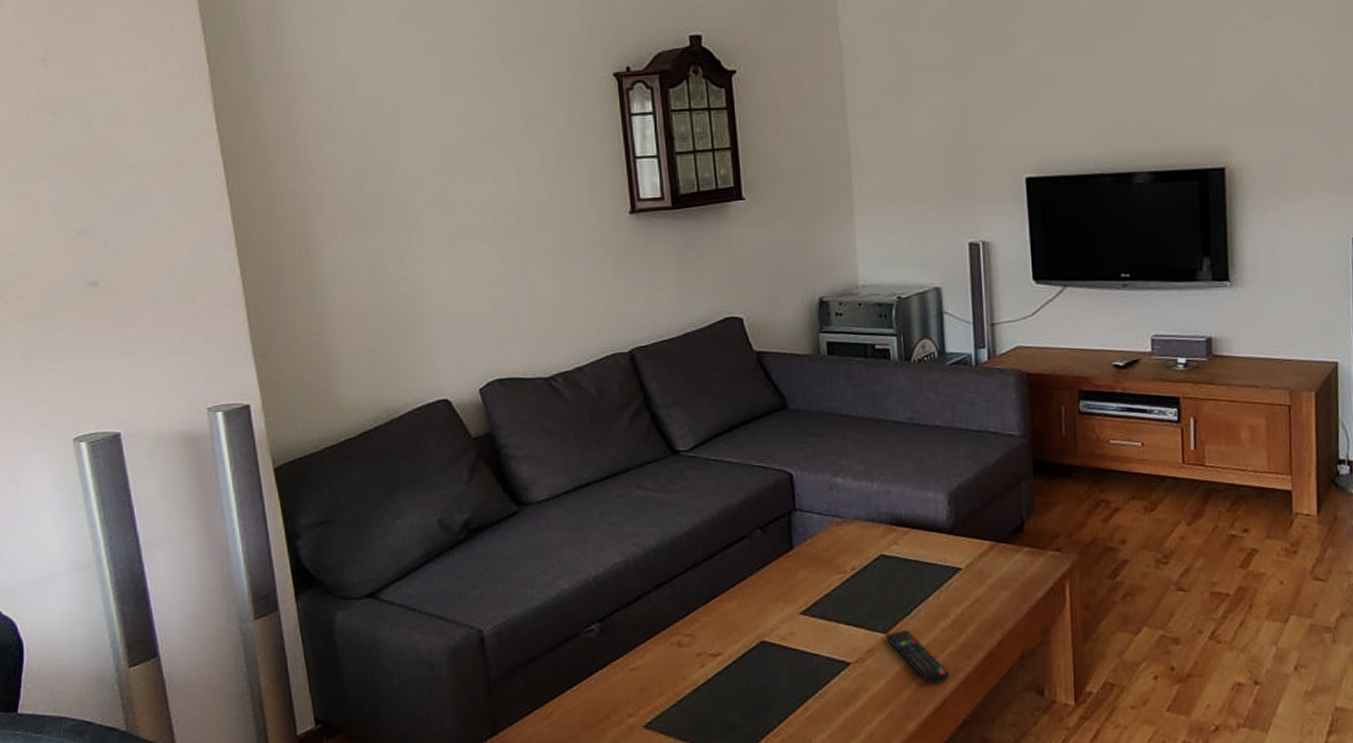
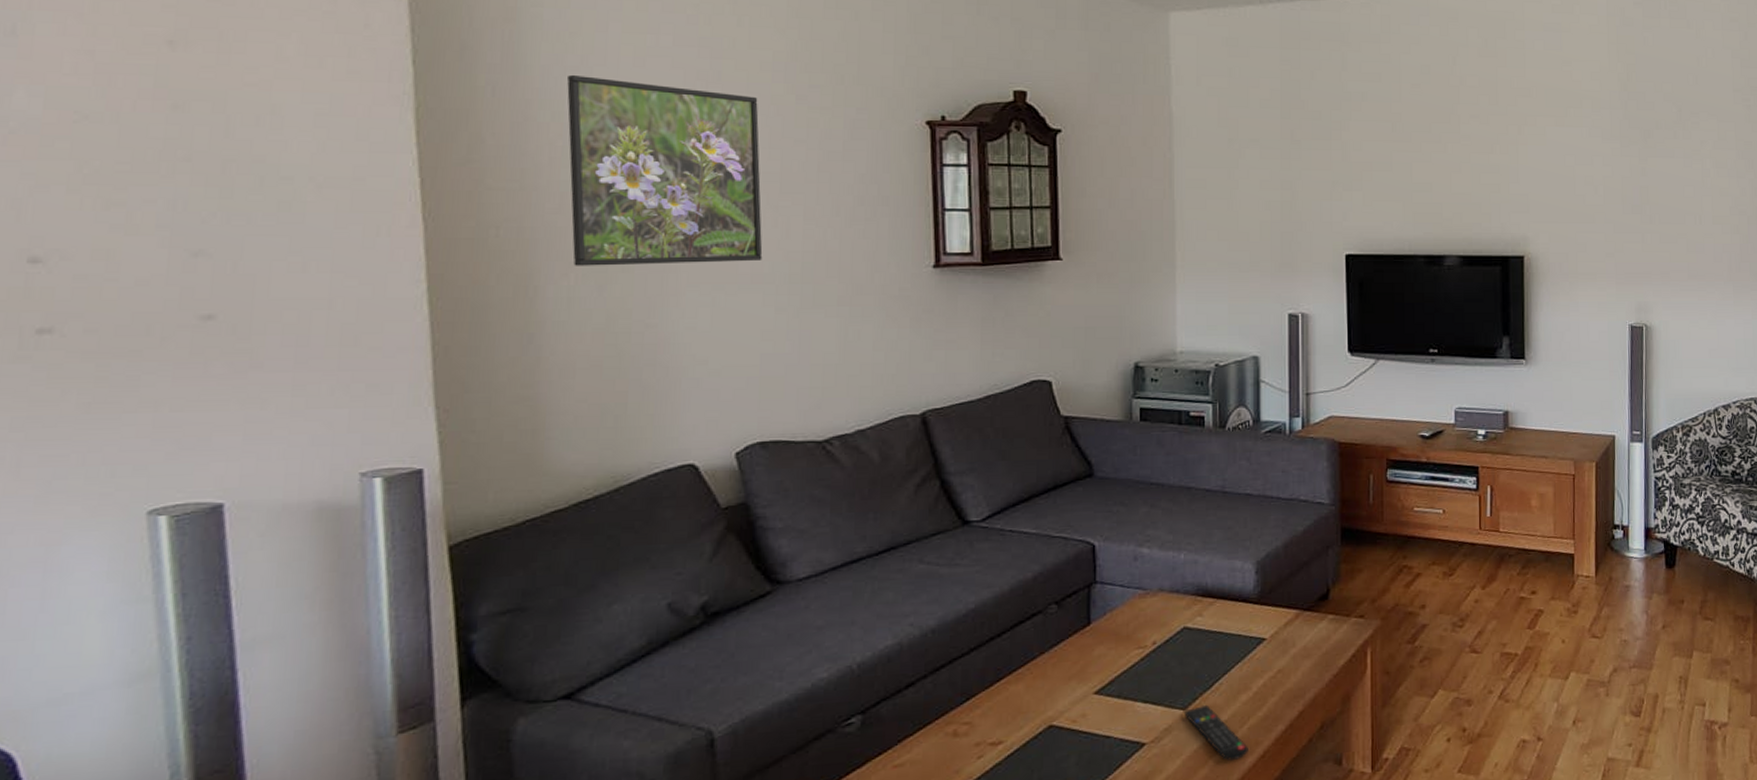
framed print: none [320,58,486,228] -> present [567,74,763,266]

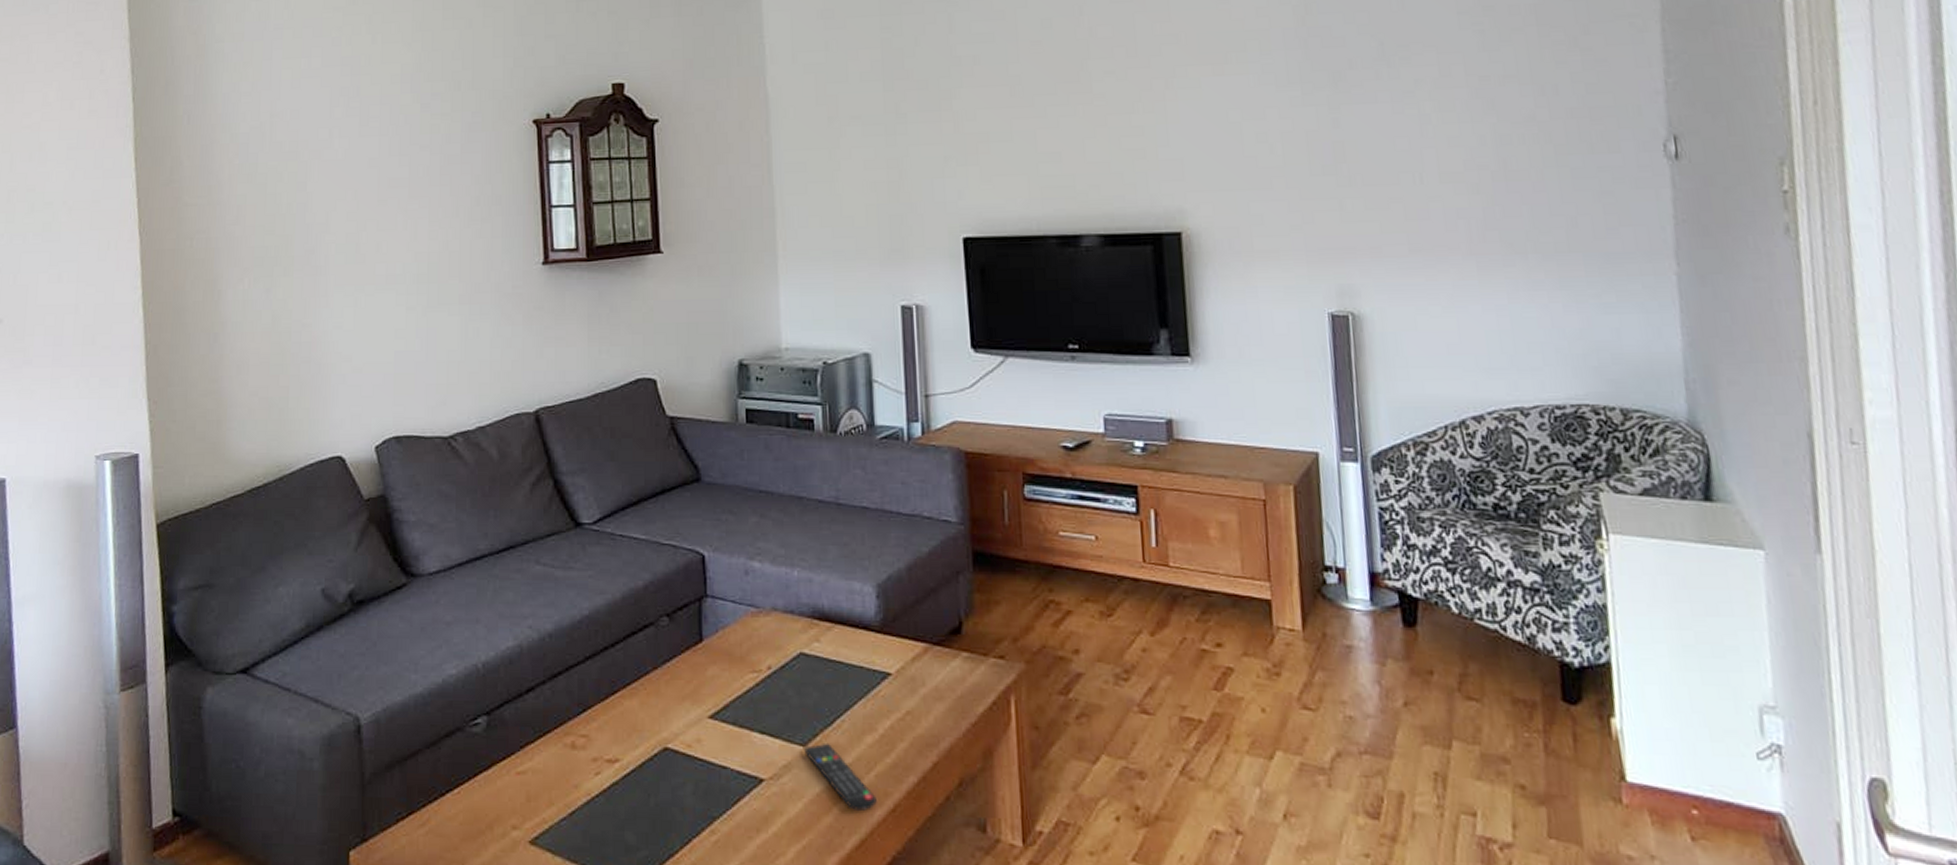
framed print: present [567,74,763,266] -> none [242,99,395,271]

